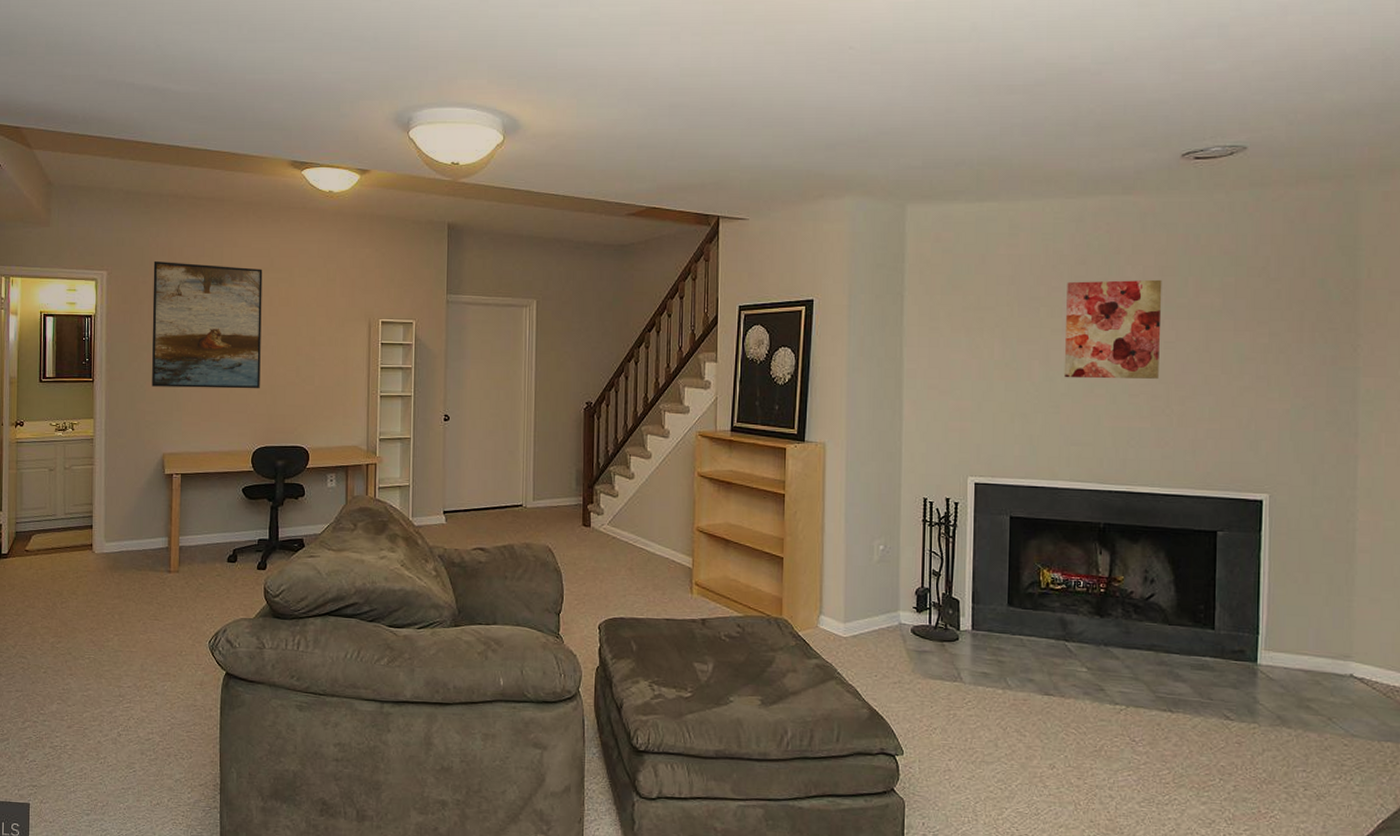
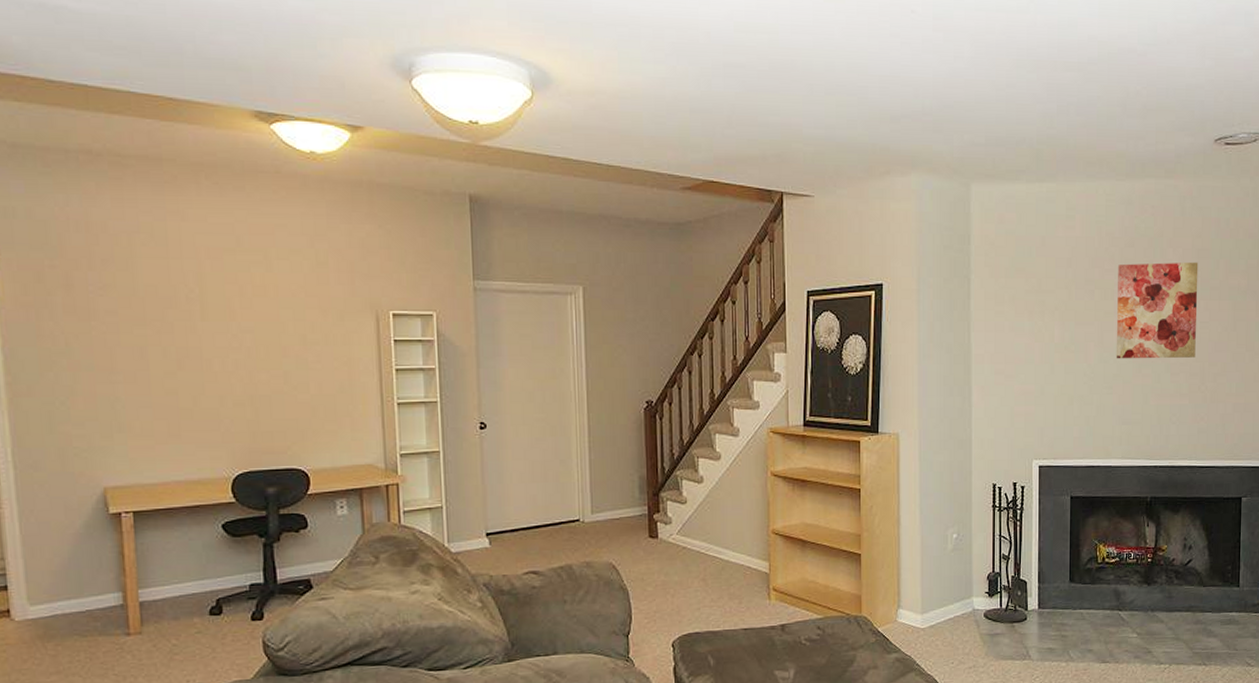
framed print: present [152,260,263,389] -> none [64,238,235,403]

